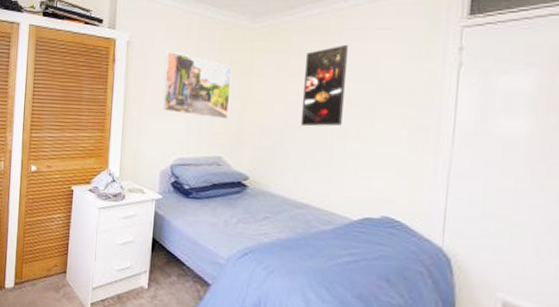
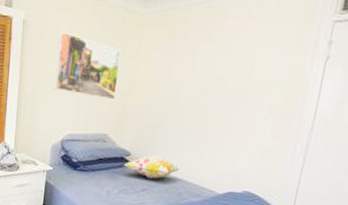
decorative pillow: none [241,178,306,206] -> present [123,154,180,180]
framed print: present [300,44,349,127] -> none [180,33,231,110]

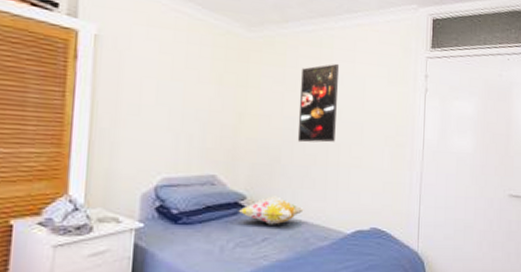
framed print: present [54,31,122,100] -> none [142,51,227,134]
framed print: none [180,33,231,110] -> present [297,63,340,143]

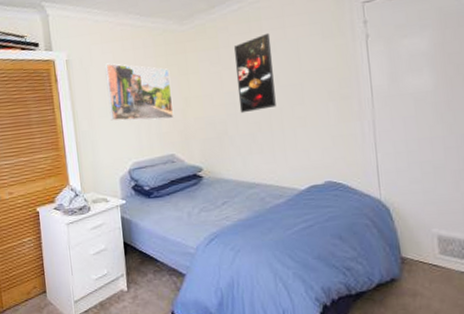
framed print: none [142,51,227,134] -> present [104,63,174,122]
decorative pillow: present [238,196,304,225] -> none [197,164,256,190]

